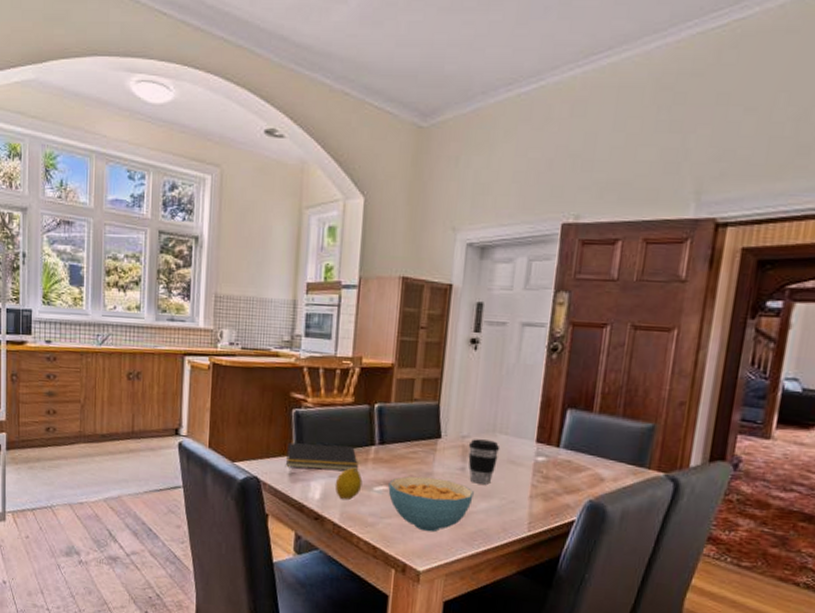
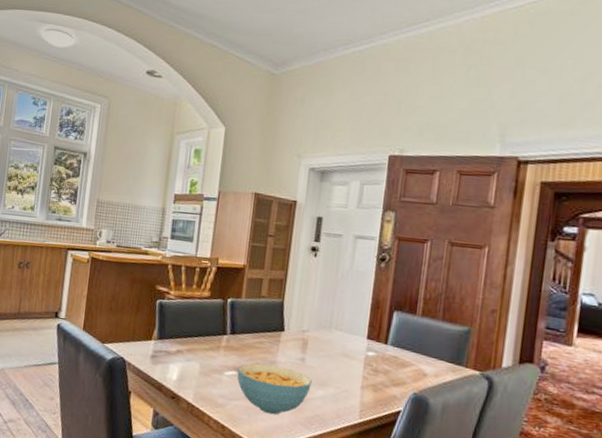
notepad: present [286,442,358,471] -> none [149,329,212,356]
fruit: present [335,467,363,500] -> none [190,353,215,382]
coffee cup: present [468,439,500,485] -> none [307,333,336,375]

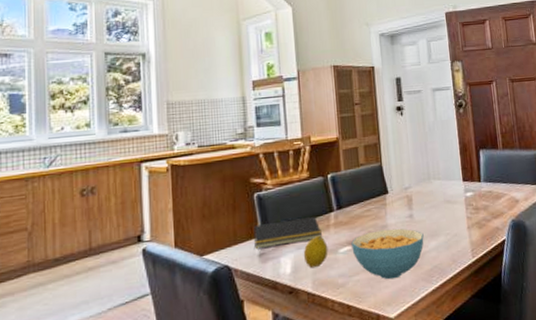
notepad: none [149,329,212,356] -> present [253,217,322,250]
fruit: none [190,353,215,382] -> present [303,235,328,268]

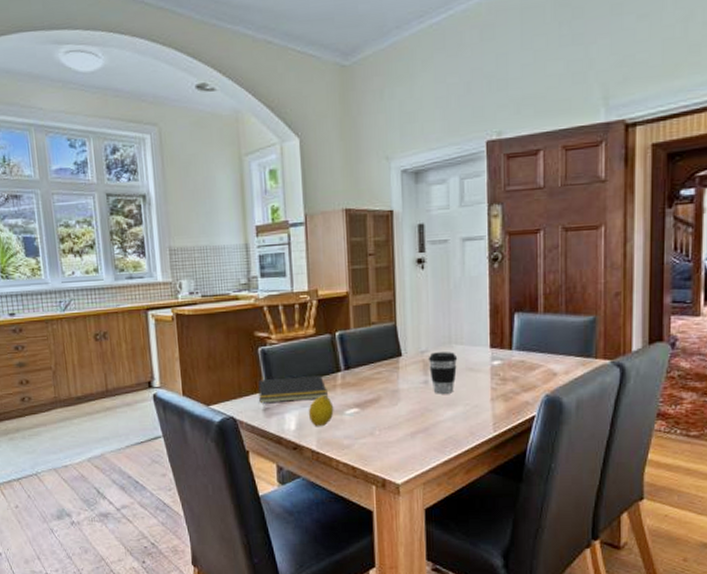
cereal bowl: present [351,228,424,280] -> none [359,394,439,446]
coffee cup: none [411,187,437,226] -> present [428,352,458,394]

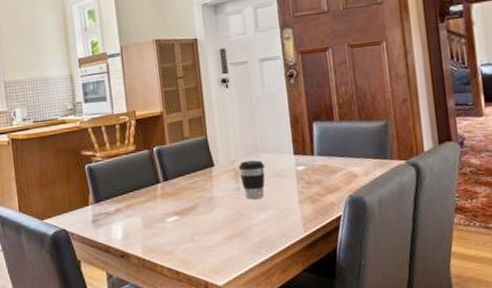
notepad: present [257,376,328,404] -> none [86,188,150,216]
fruit: present [308,395,334,427] -> none [132,205,156,235]

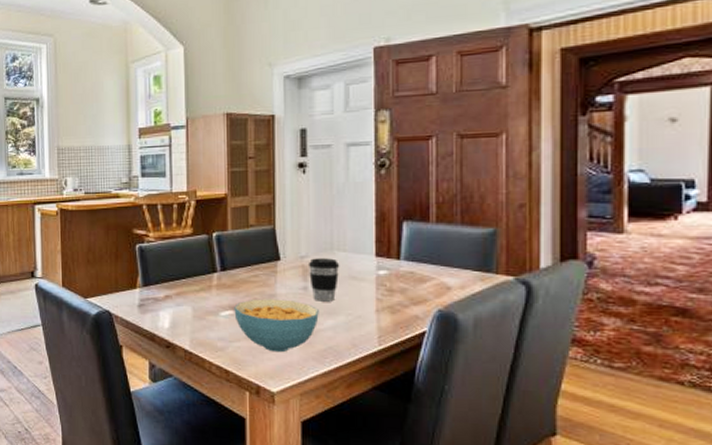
cereal bowl: none [178,200,252,250] -> present [234,299,319,353]

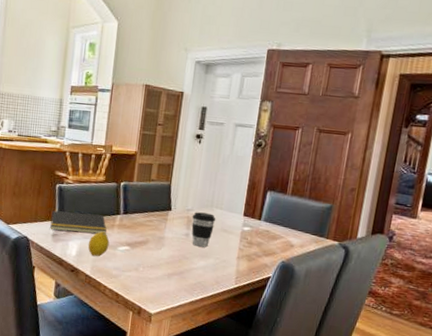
notepad: none [133,275,203,300] -> present [50,210,107,234]
fruit: none [182,295,209,327] -> present [88,231,110,257]
cereal bowl: present [234,299,319,353] -> none [129,239,195,283]

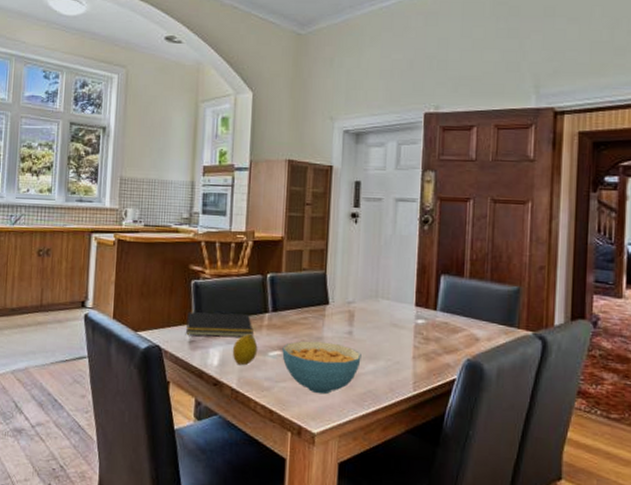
cereal bowl: none [129,239,195,283] -> present [282,340,361,395]
coffee cup: present [191,212,216,248] -> none [354,304,383,347]

